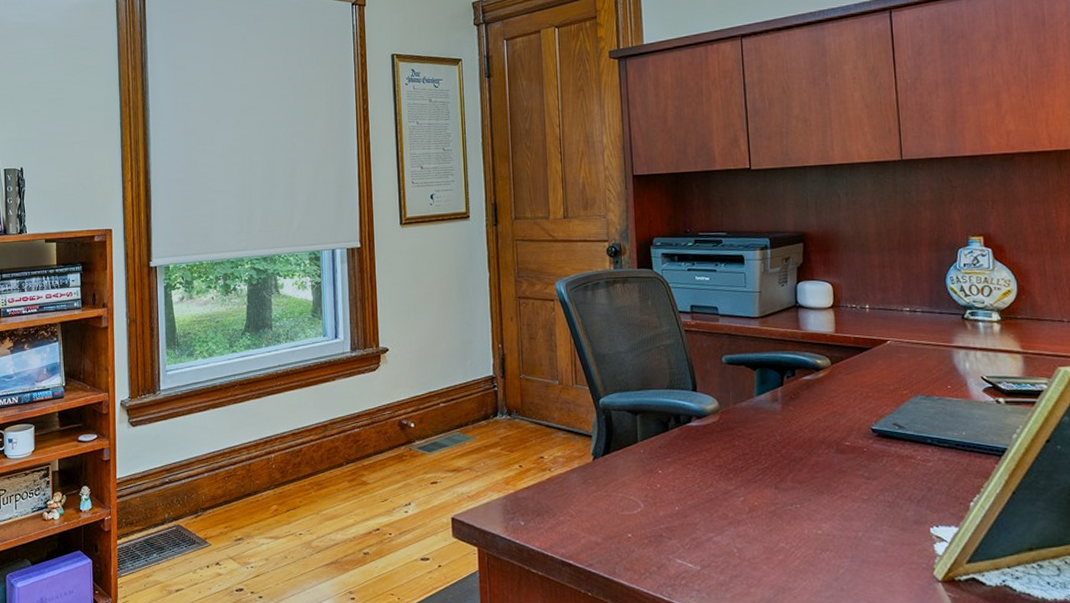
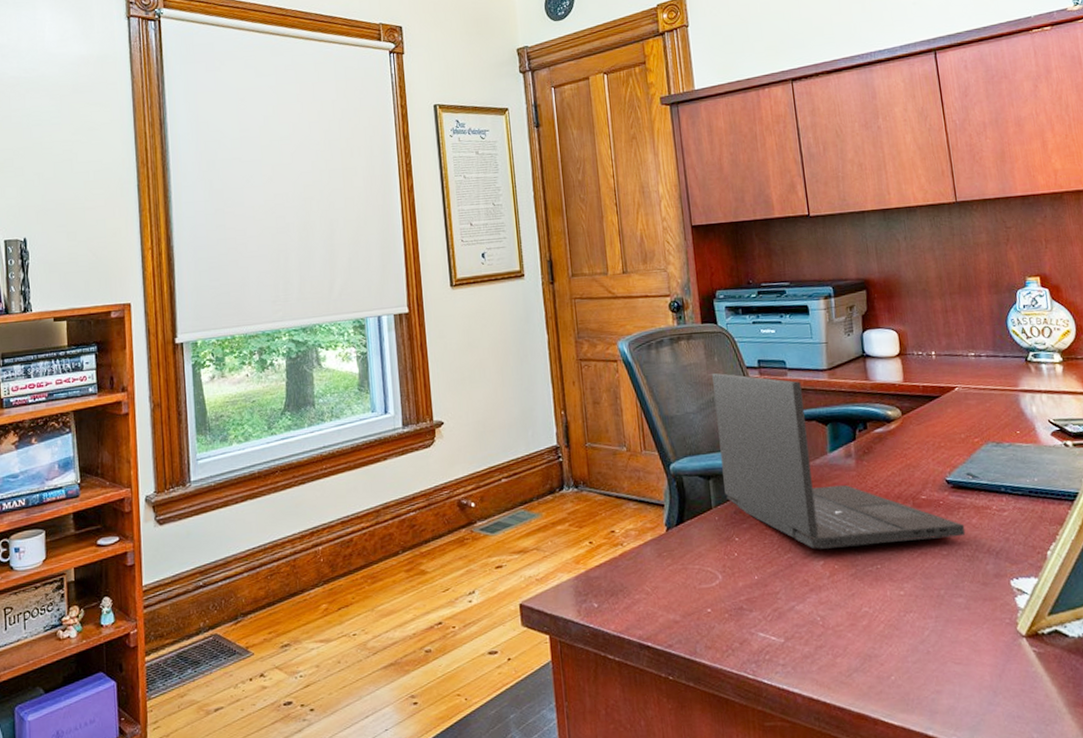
laptop: none [645,315,888,486] -> present [712,372,966,550]

